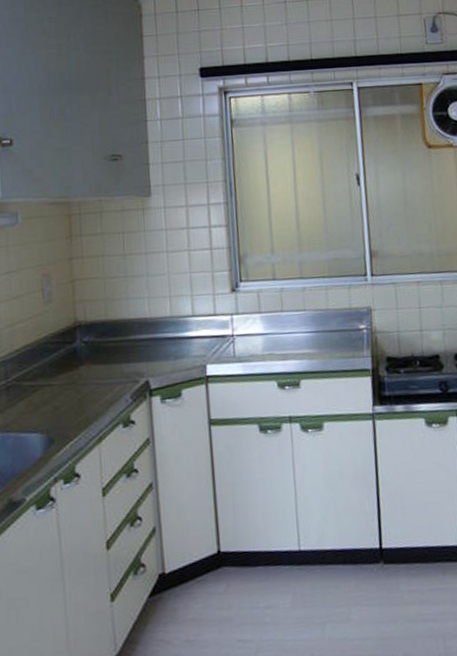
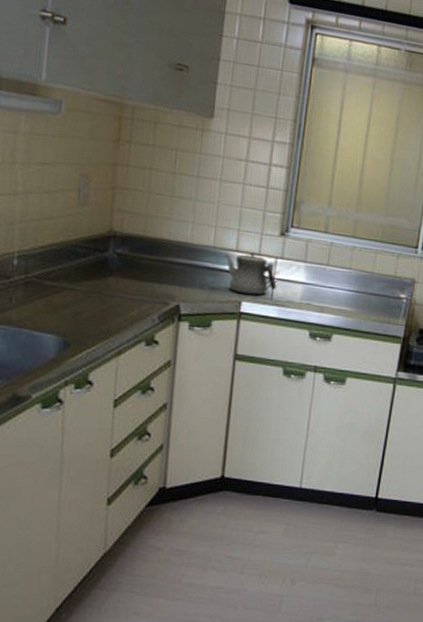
teapot: none [182,314,237,358] -> present [224,252,277,296]

